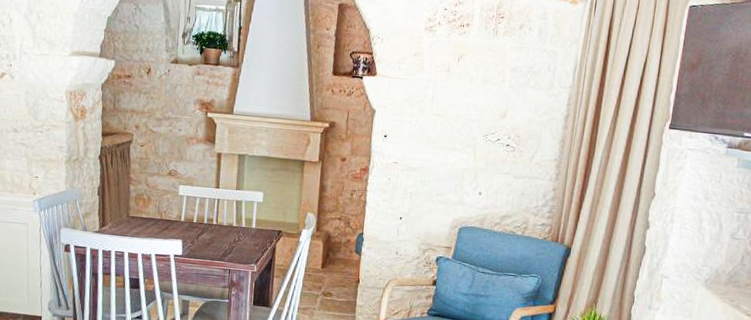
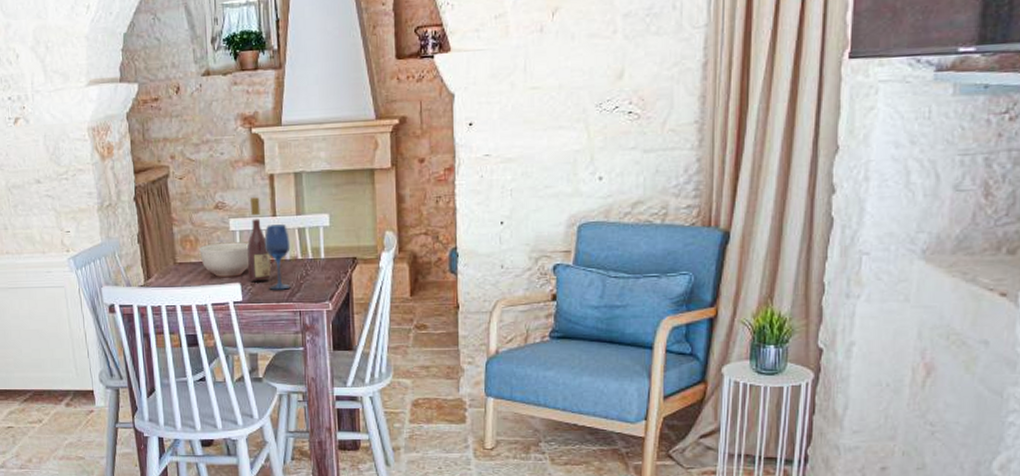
bowl: none [150,203,193,234] -> present [199,242,250,277]
wine bottle: none [190,170,210,240] -> present [246,197,271,281]
wineglass: none [206,195,229,250] -> present [264,224,291,290]

